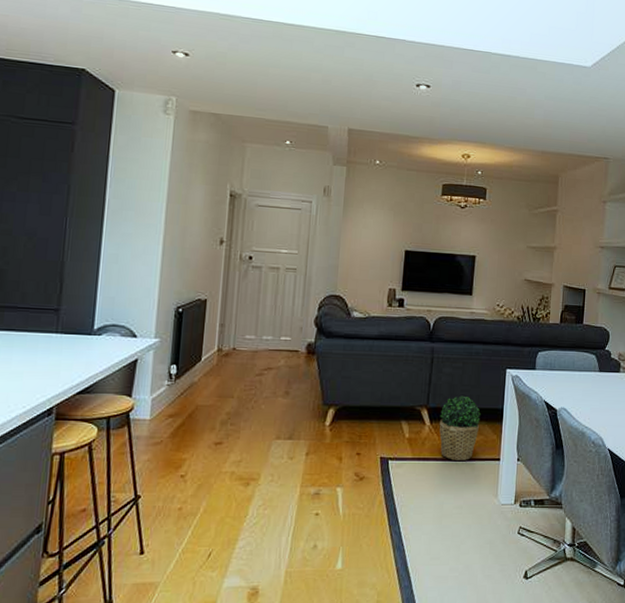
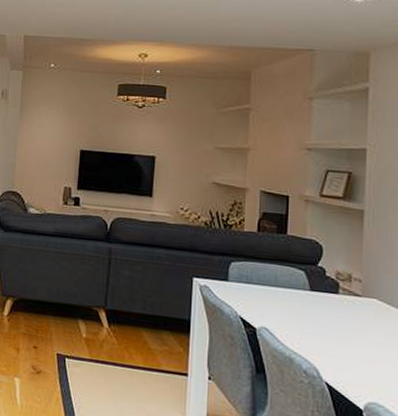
potted plant: present [439,395,481,460] -> none [118,300,164,370]

